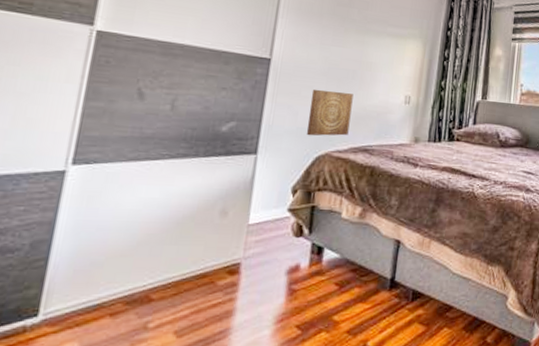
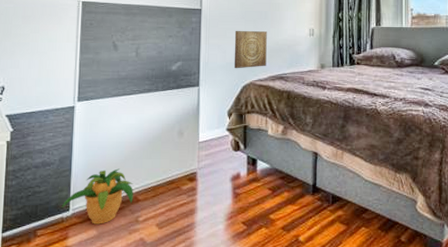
potted plant: none [25,257,146,335] -> present [61,168,134,225]

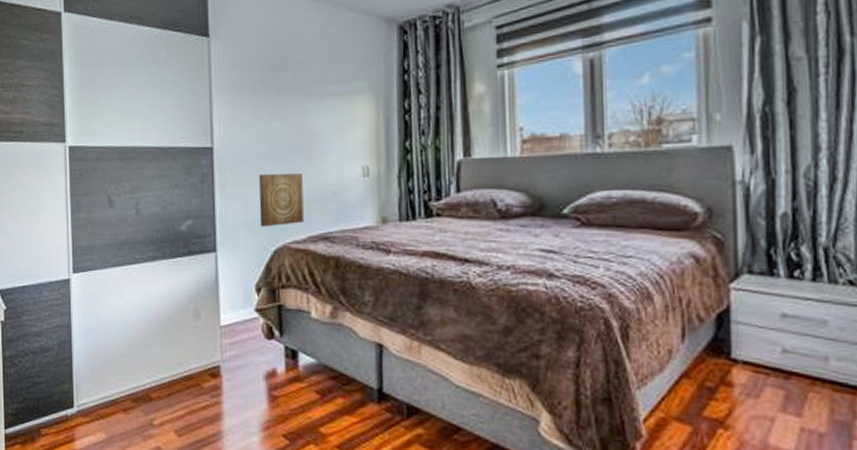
potted plant: present [61,168,134,225] -> none [65,358,145,426]

